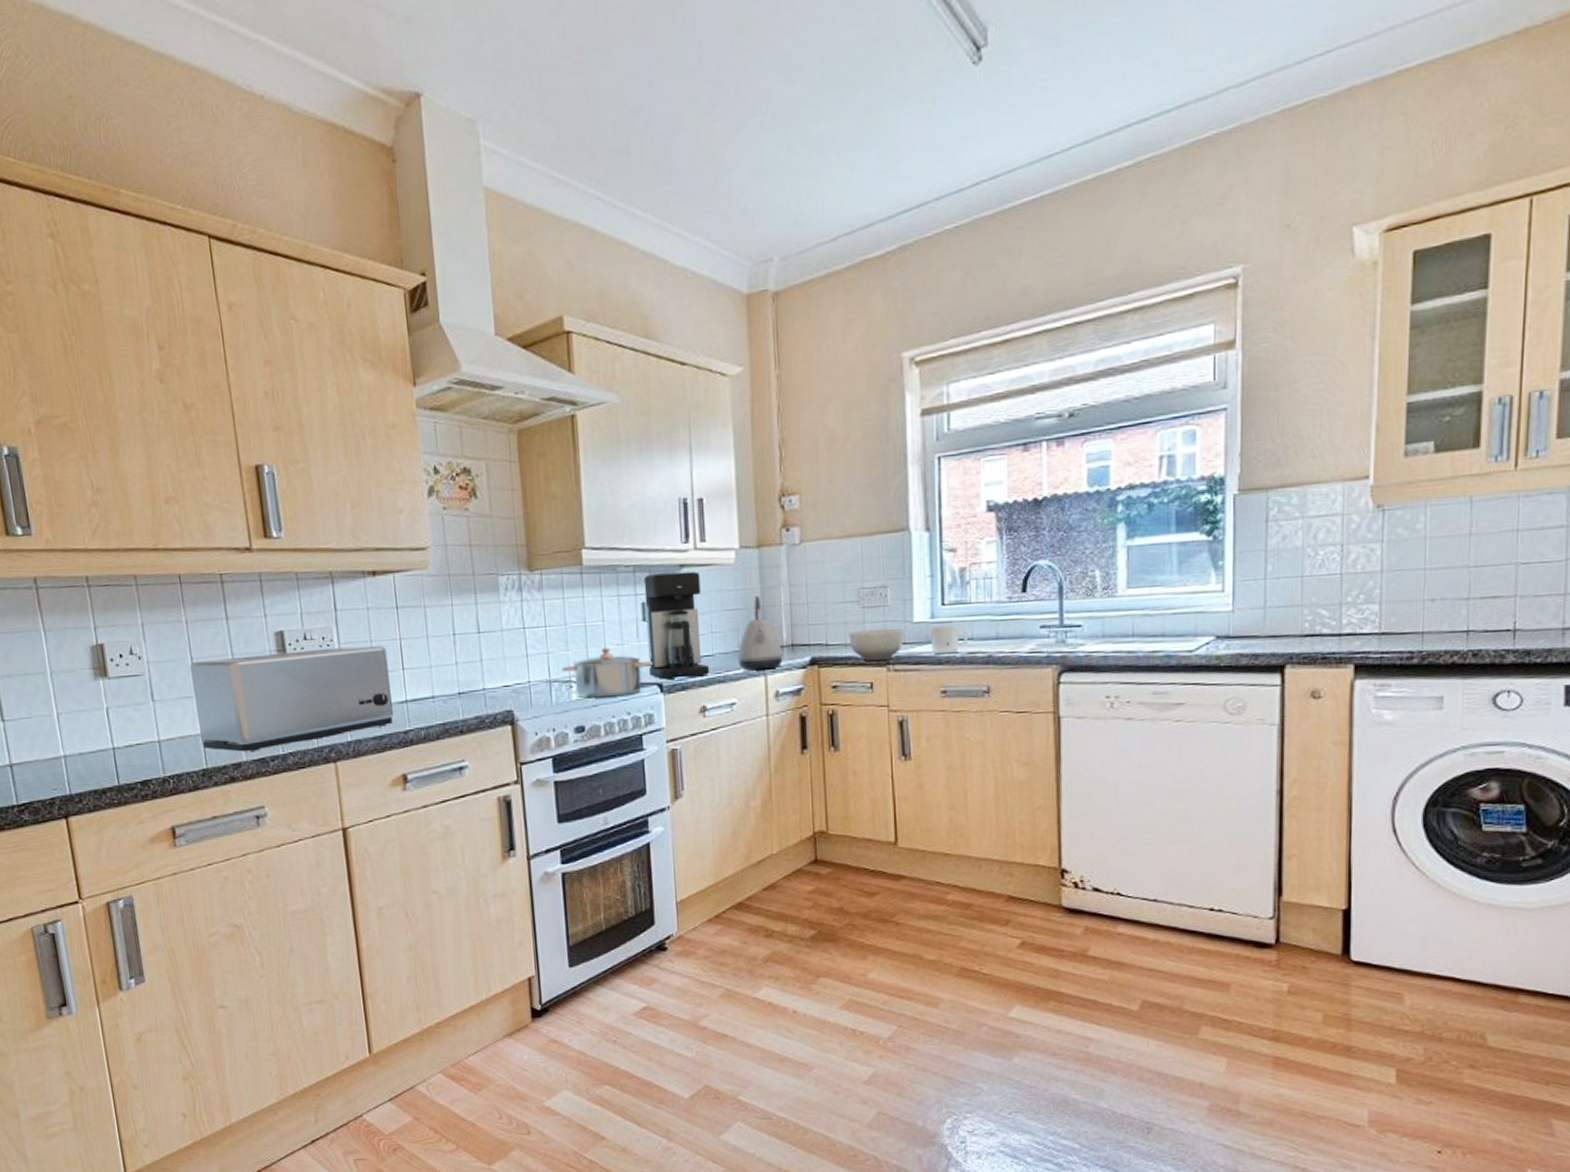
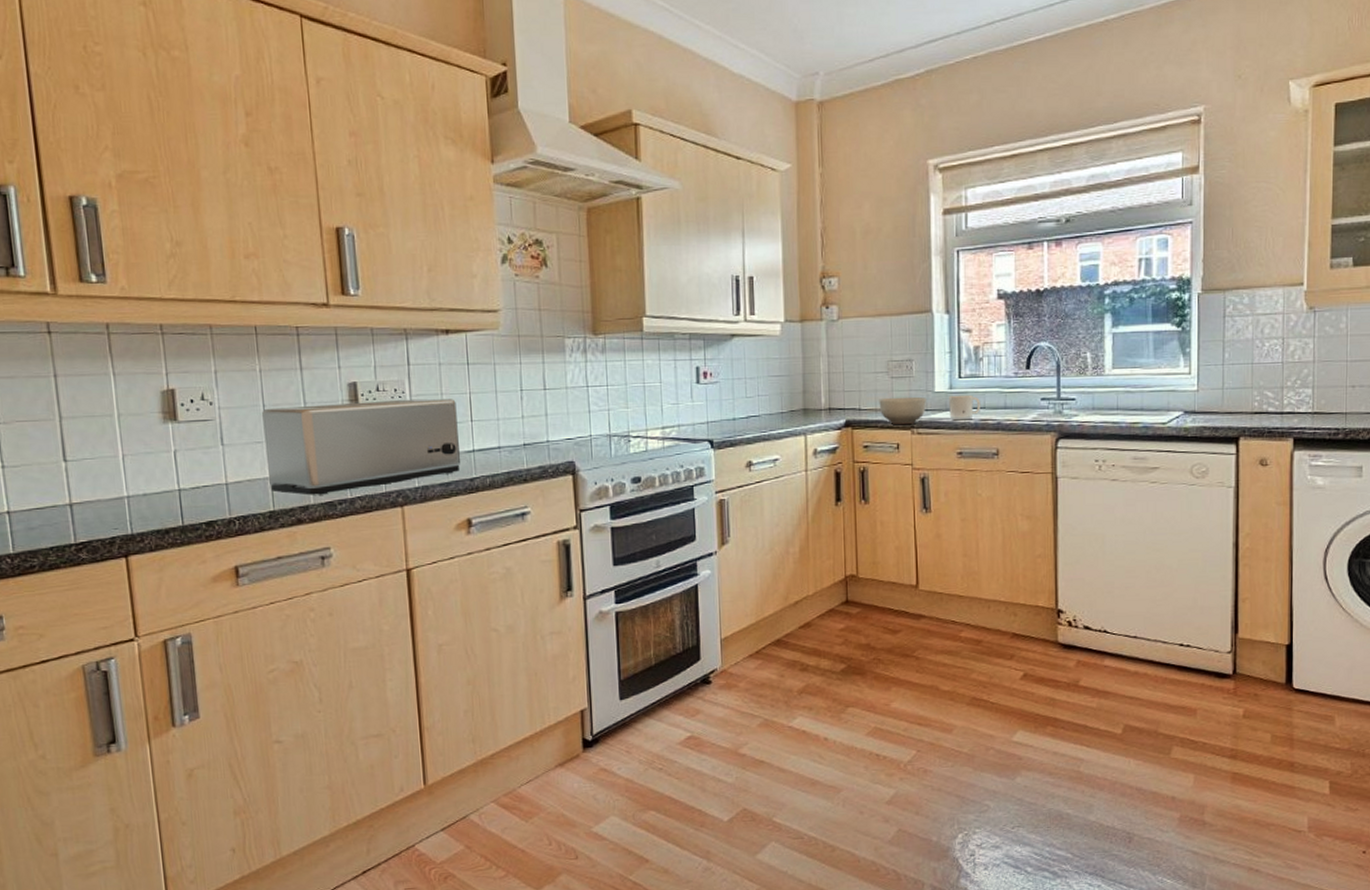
cooking pot: present [560,648,654,699] -> none [620,406,706,452]
coffee maker: present [643,571,710,680] -> none [698,341,756,437]
kettle: present [737,595,784,671] -> none [780,364,822,431]

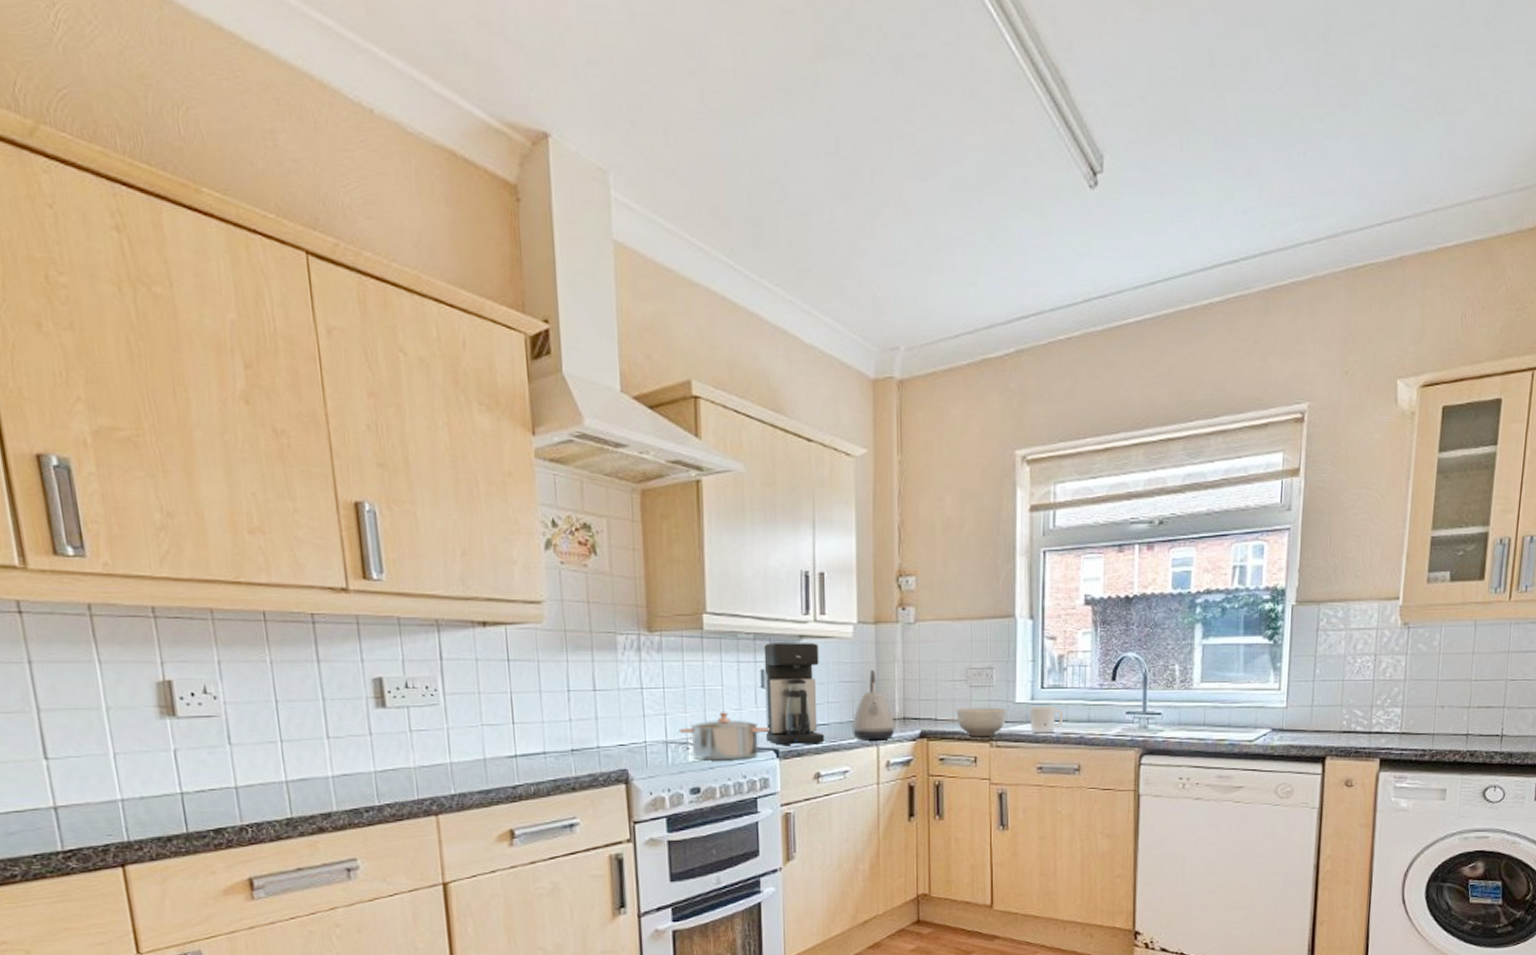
toaster: present [262,398,460,496] -> none [274,697,501,802]
cooking pot: none [620,406,706,452] -> present [677,712,771,761]
coffee maker: none [698,341,756,437] -> present [763,642,825,746]
kettle: none [780,364,822,431] -> present [851,669,896,741]

